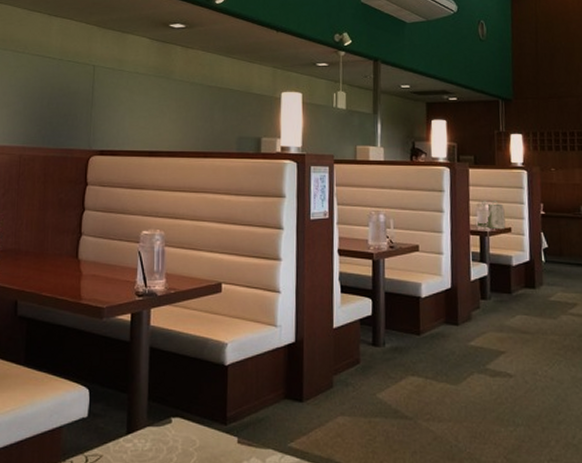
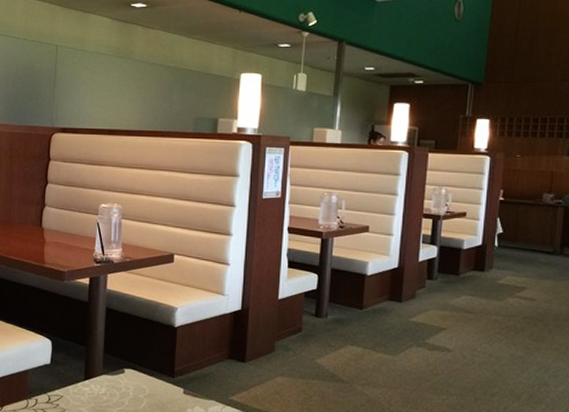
grocery bag: present [476,201,506,229] -> none [430,185,462,213]

